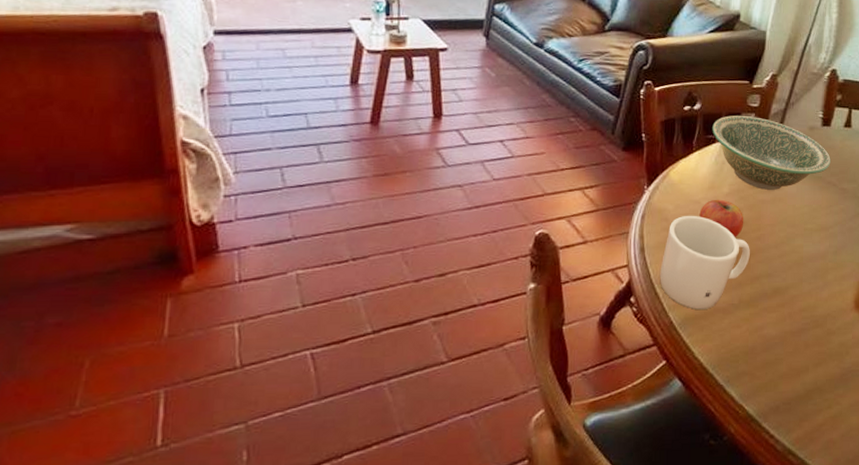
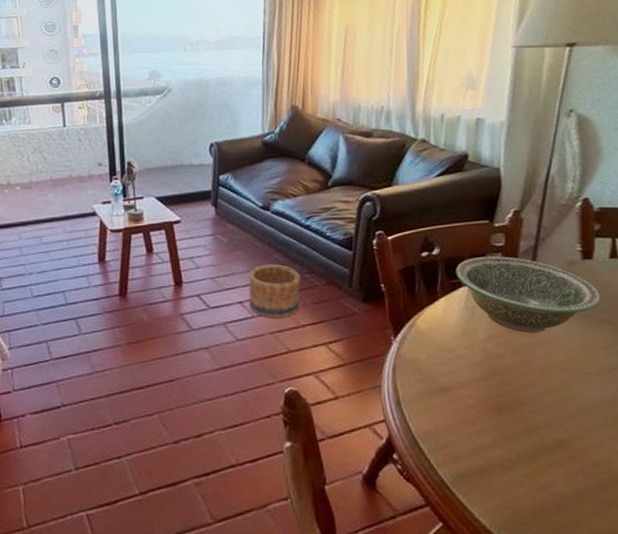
basket: none [510,103,566,161] -> present [248,263,302,319]
mug: present [660,215,750,311] -> none [420,364,522,467]
fruit: present [699,199,744,237] -> none [455,345,509,386]

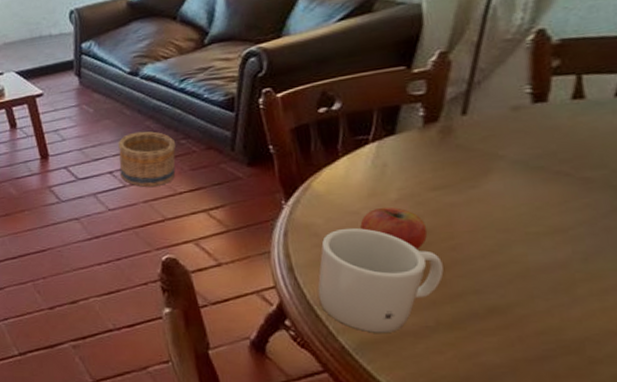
mug: none [420,364,522,467] -> present [317,227,444,334]
bowl: present [455,256,601,333] -> none [361,106,557,191]
fruit: none [455,345,509,386] -> present [360,207,428,250]

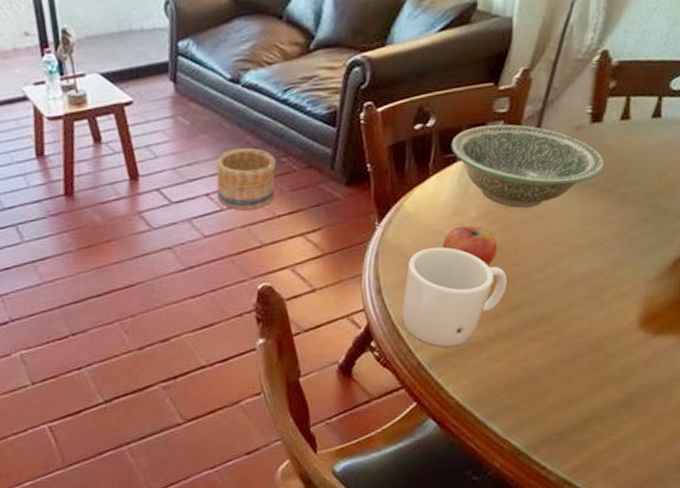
bowl: none [361,106,557,191] -> present [451,124,604,208]

